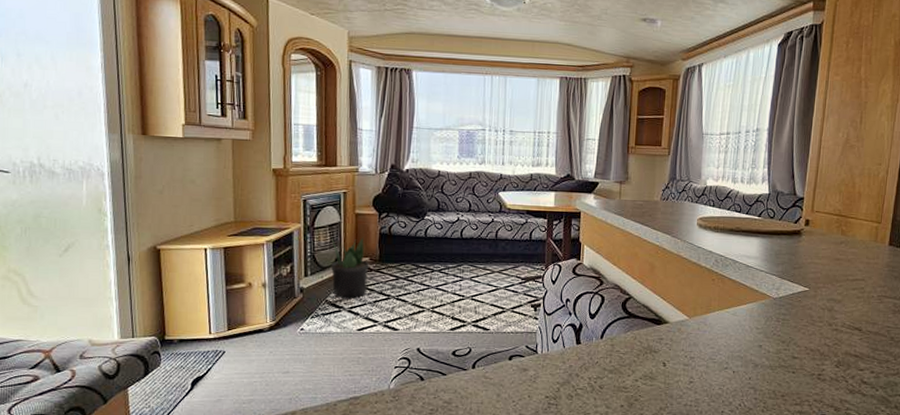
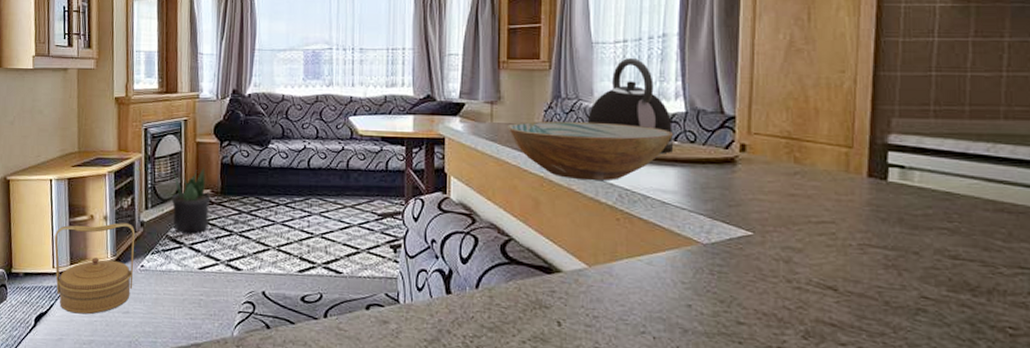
basket: none [210,289,294,376] -> present [54,222,135,314]
bowl: none [631,199,759,249] -> present [506,121,674,181]
kettle: none [695,147,760,226] -> present [587,57,676,153]

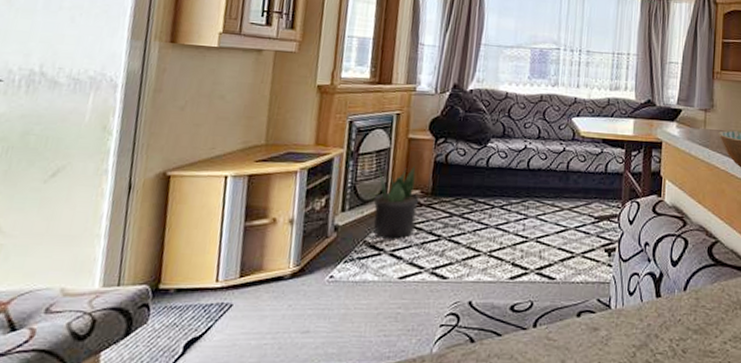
basket: present [54,222,135,314] -> none [218,227,327,337]

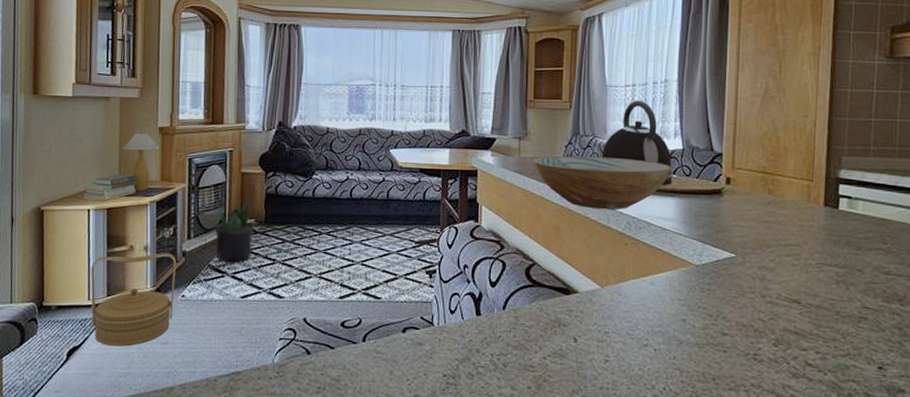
basket: none [218,227,327,337] -> present [90,253,176,347]
books: none [220,136,288,166] -> present [83,174,138,201]
table lamp: none [273,86,317,156] -> present [123,129,160,191]

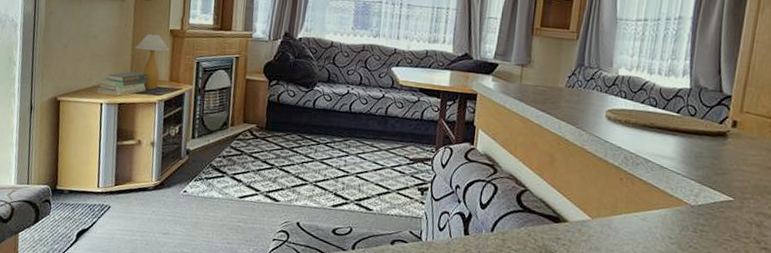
basket: present [90,253,176,347] -> none [100,148,180,233]
planter: present [214,197,255,263] -> none [217,102,256,165]
bowl: present [532,155,673,210] -> none [533,85,678,144]
kettle: present [601,99,674,185] -> none [604,35,679,124]

